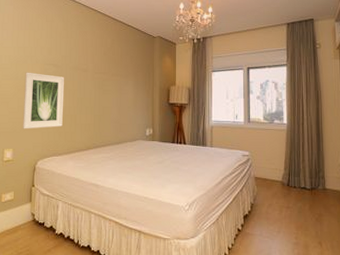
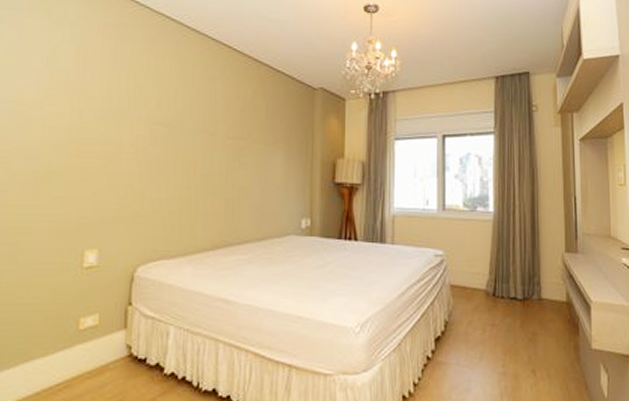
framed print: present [23,72,65,129] -> none [115,134,182,220]

